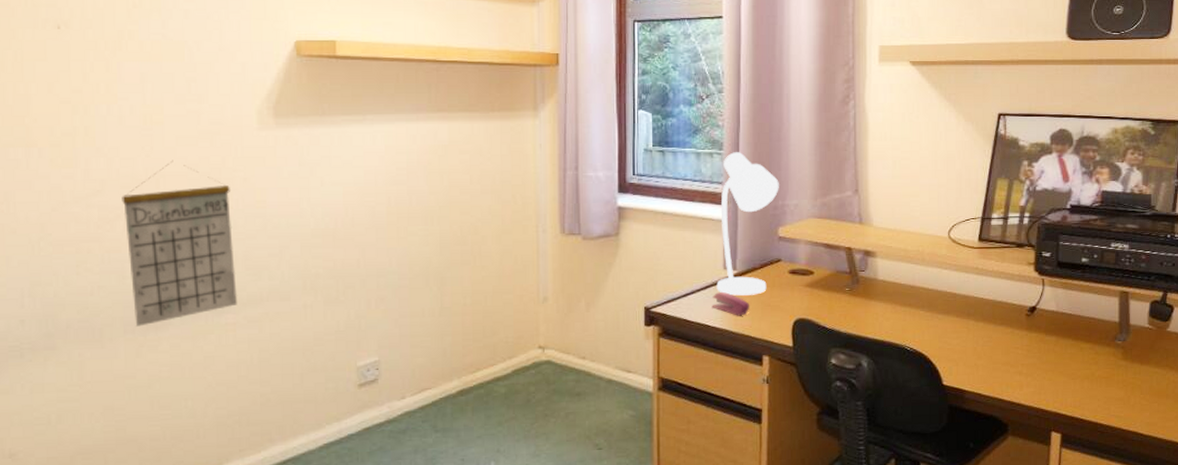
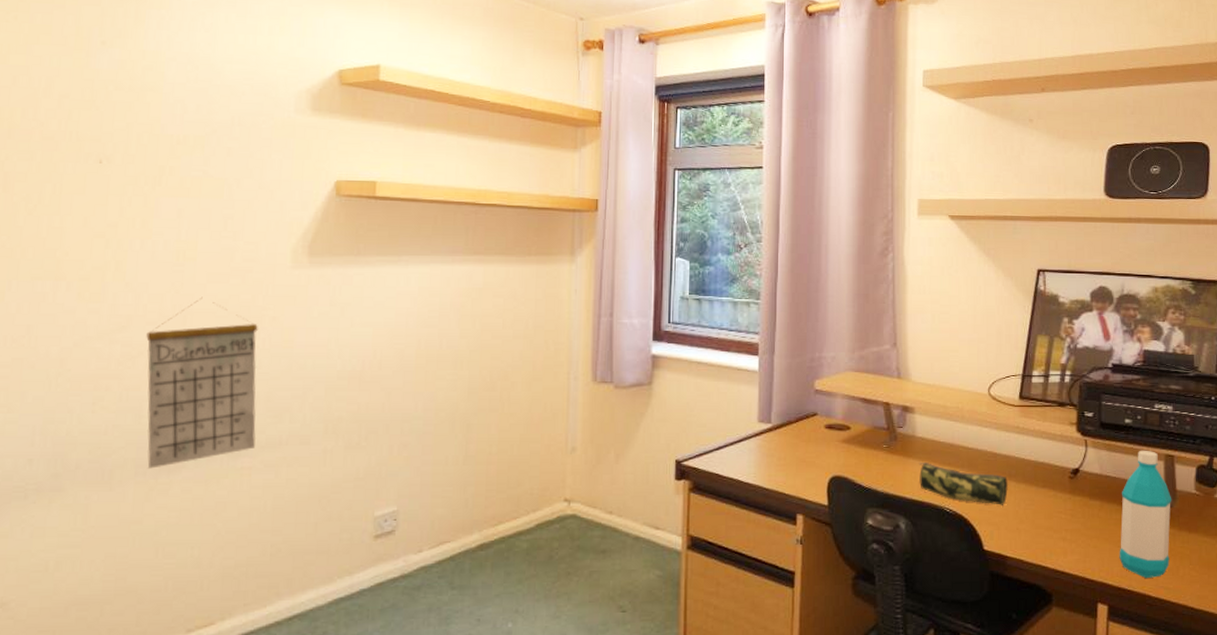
stapler: present [712,291,750,316] -> none [745,445,785,472]
desk lamp: present [716,152,779,296] -> none [750,302,816,450]
pencil case: none [881,304,968,343] -> present [919,463,1009,505]
water bottle: none [1073,287,1126,409] -> present [1119,450,1172,579]

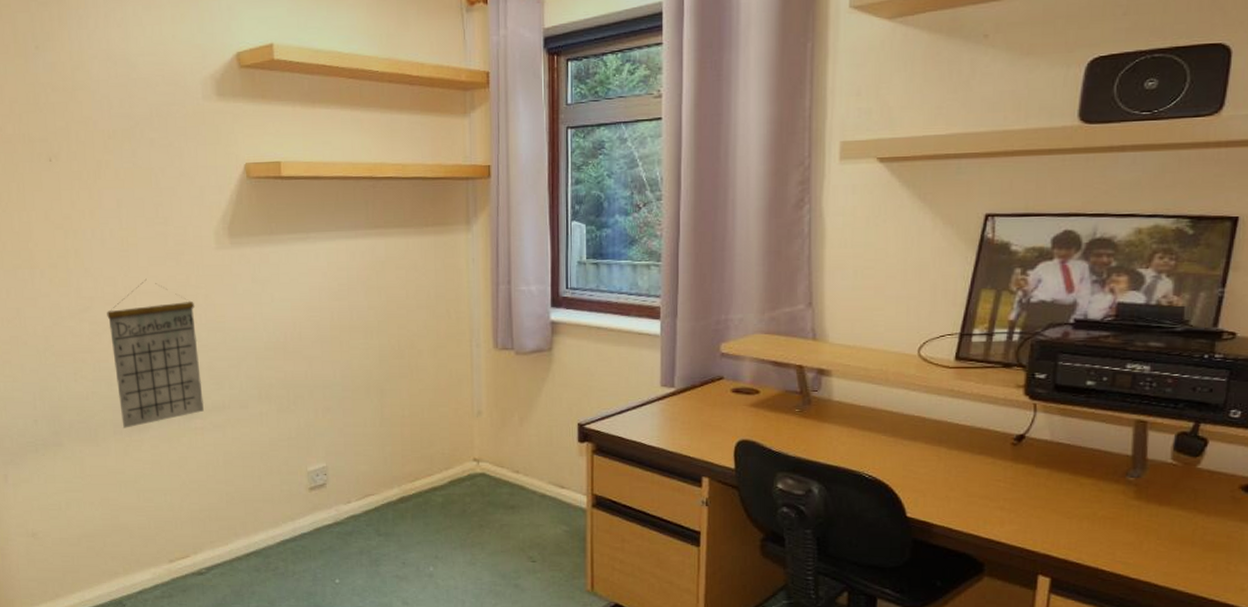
pencil case: present [919,463,1009,505] -> none [835,427,939,472]
water bottle: present [1119,450,1172,579] -> none [1068,415,1141,553]

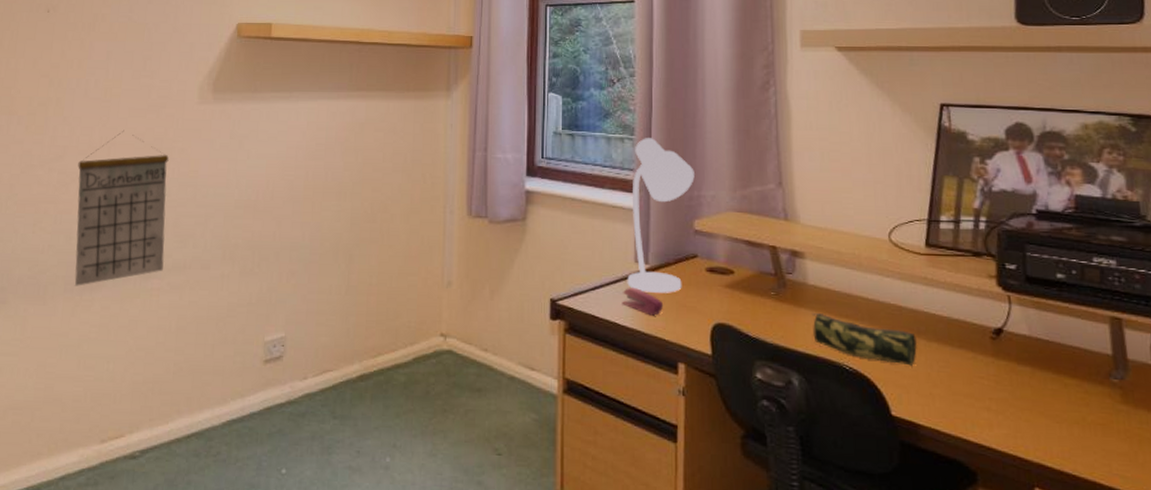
stapler: none [648,409,689,435] -> present [622,287,664,316]
desk lamp: none [653,263,722,414] -> present [627,138,695,293]
pencil case: none [835,427,939,472] -> present [812,313,918,366]

